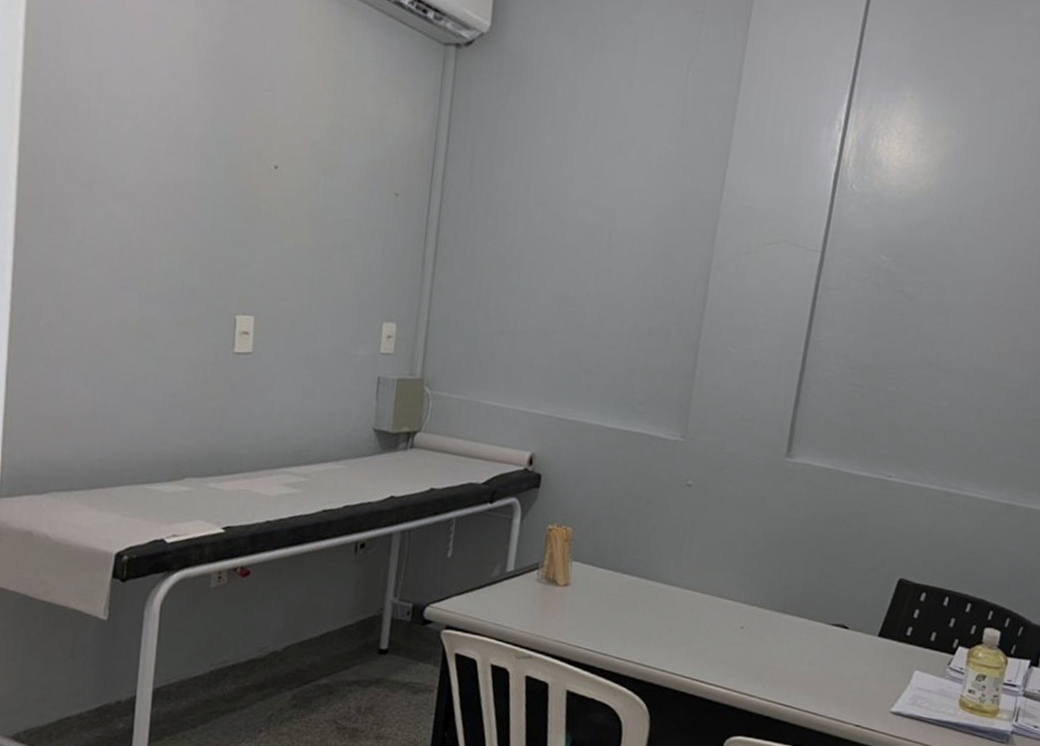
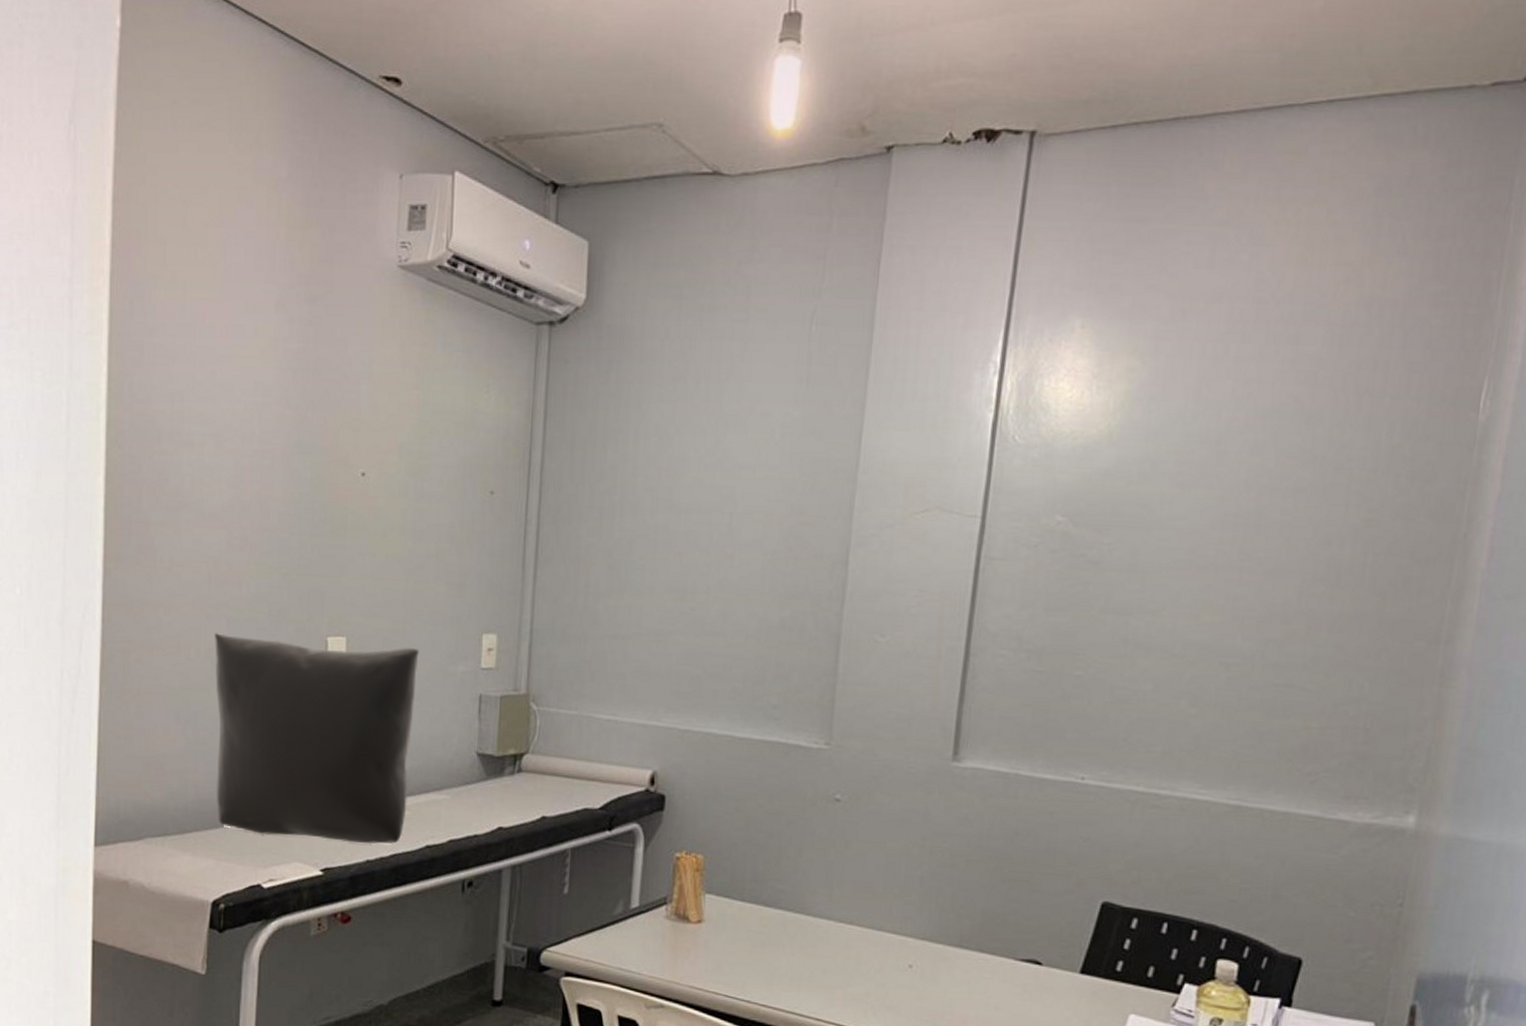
pillow: none [122,304,323,507] -> present [214,633,419,844]

